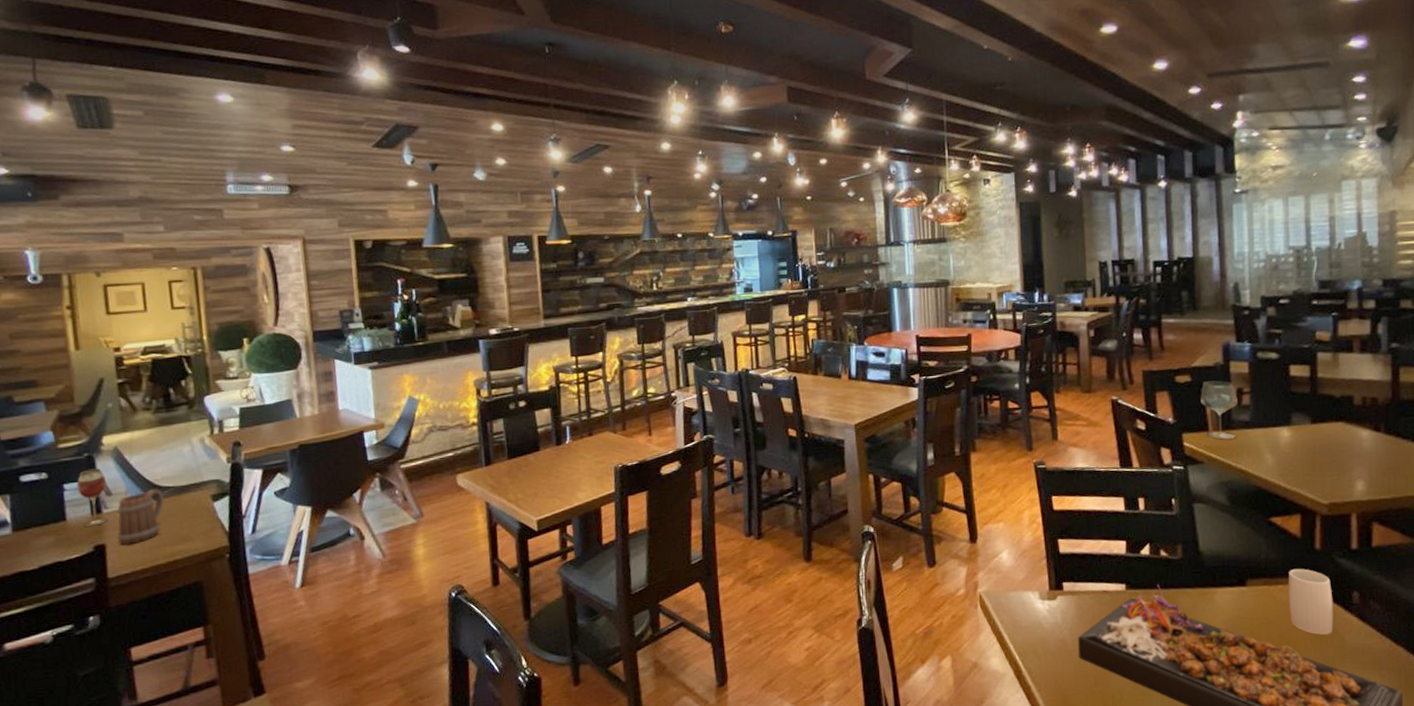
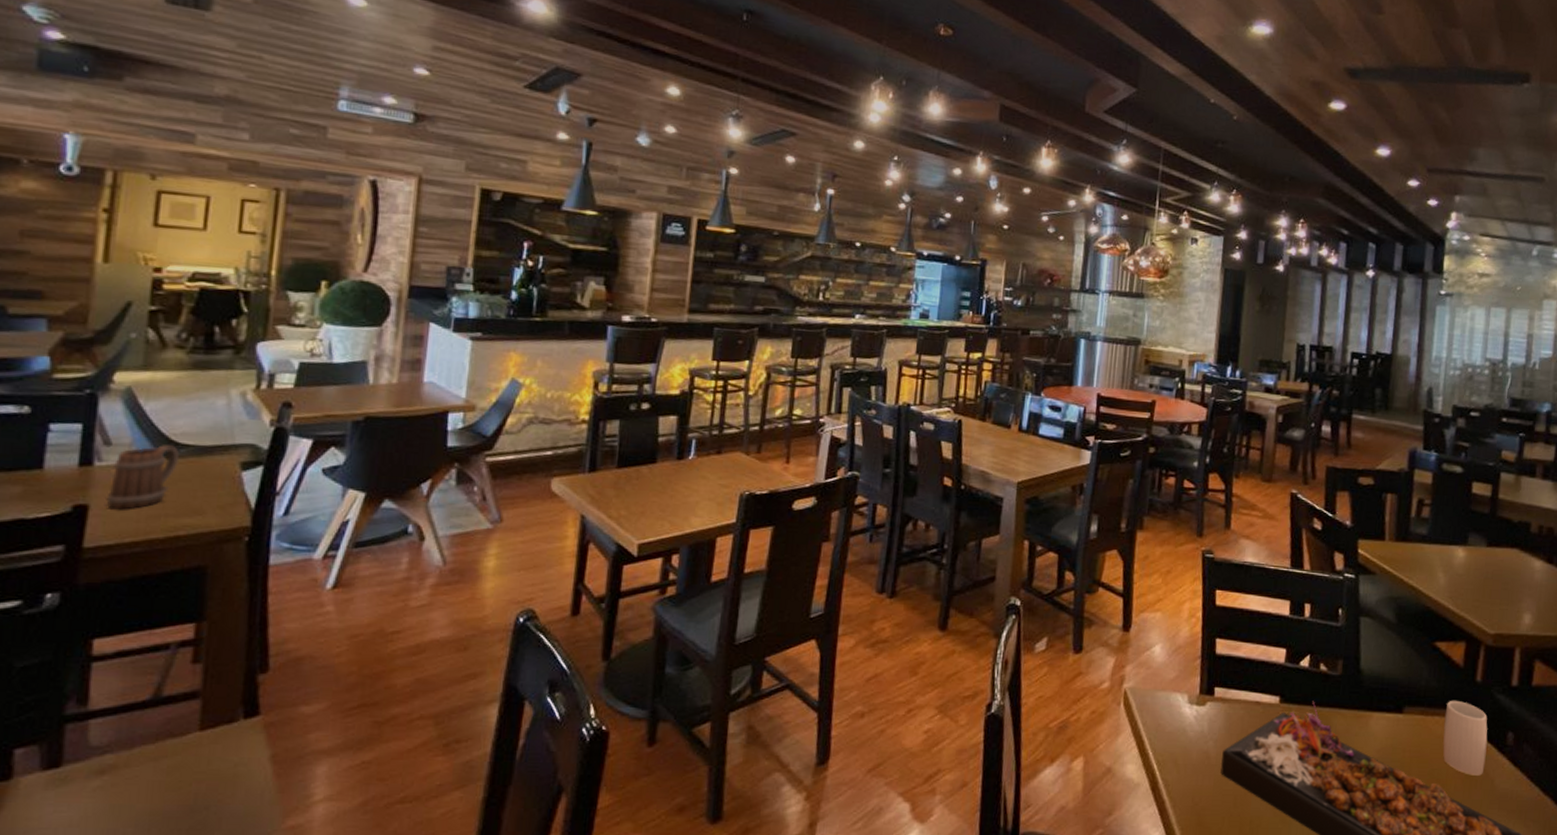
wineglass: present [76,468,108,528] -> none [64,409,108,482]
wine glass: present [1199,380,1239,440] -> none [1380,487,1418,553]

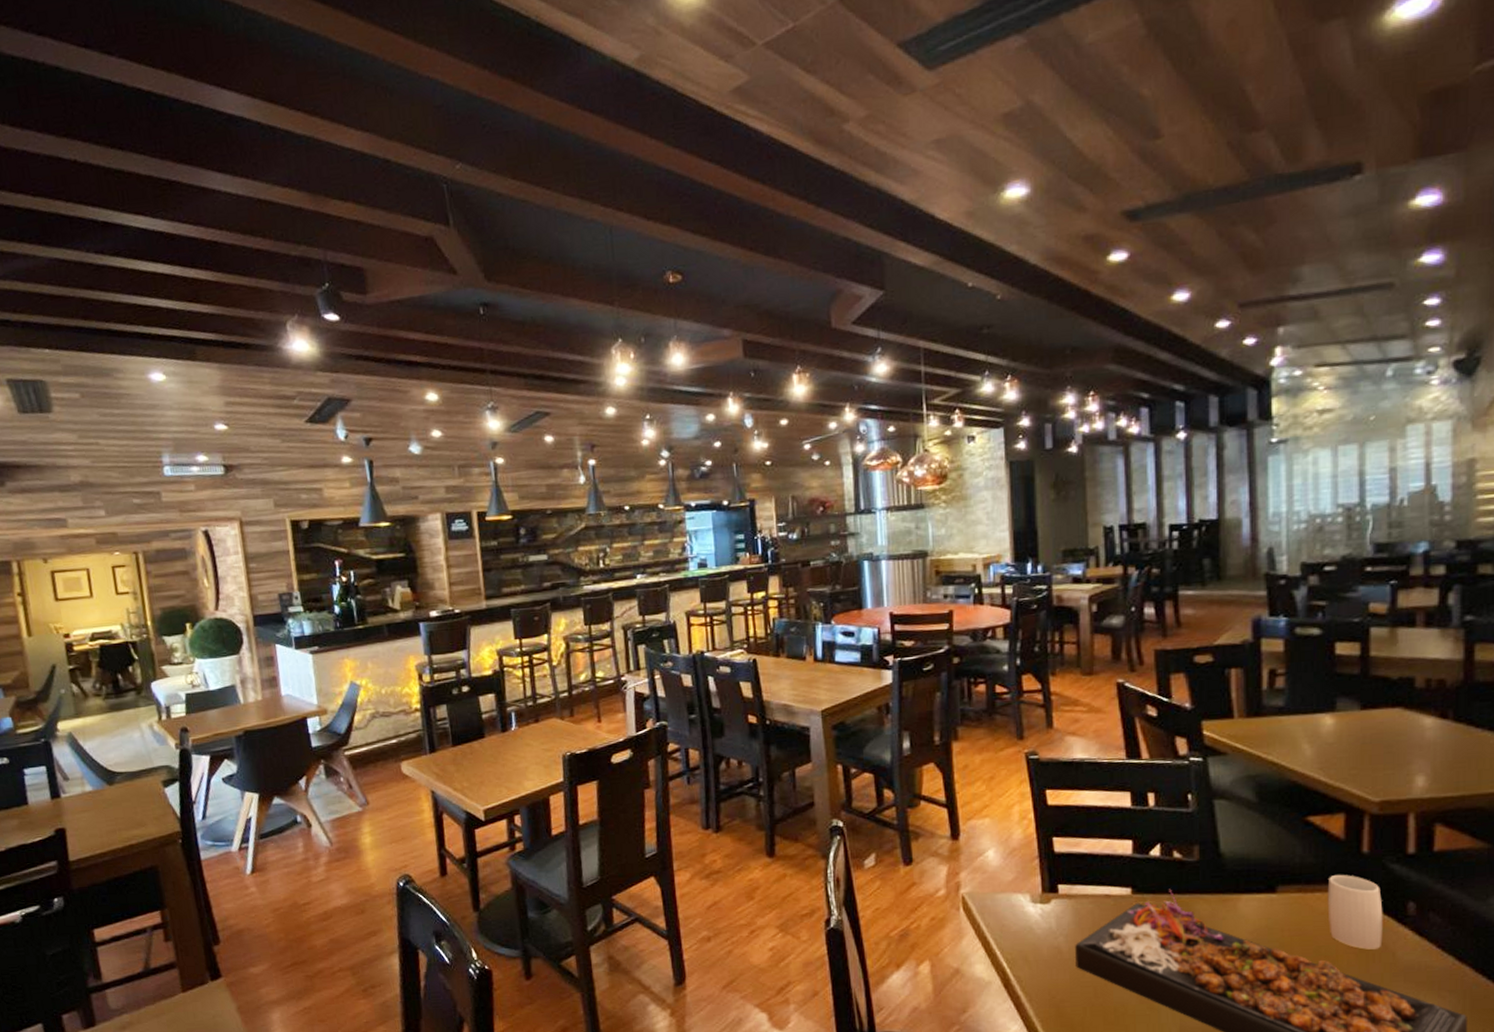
beer mug: present [106,445,179,509] -> none [74,774,118,829]

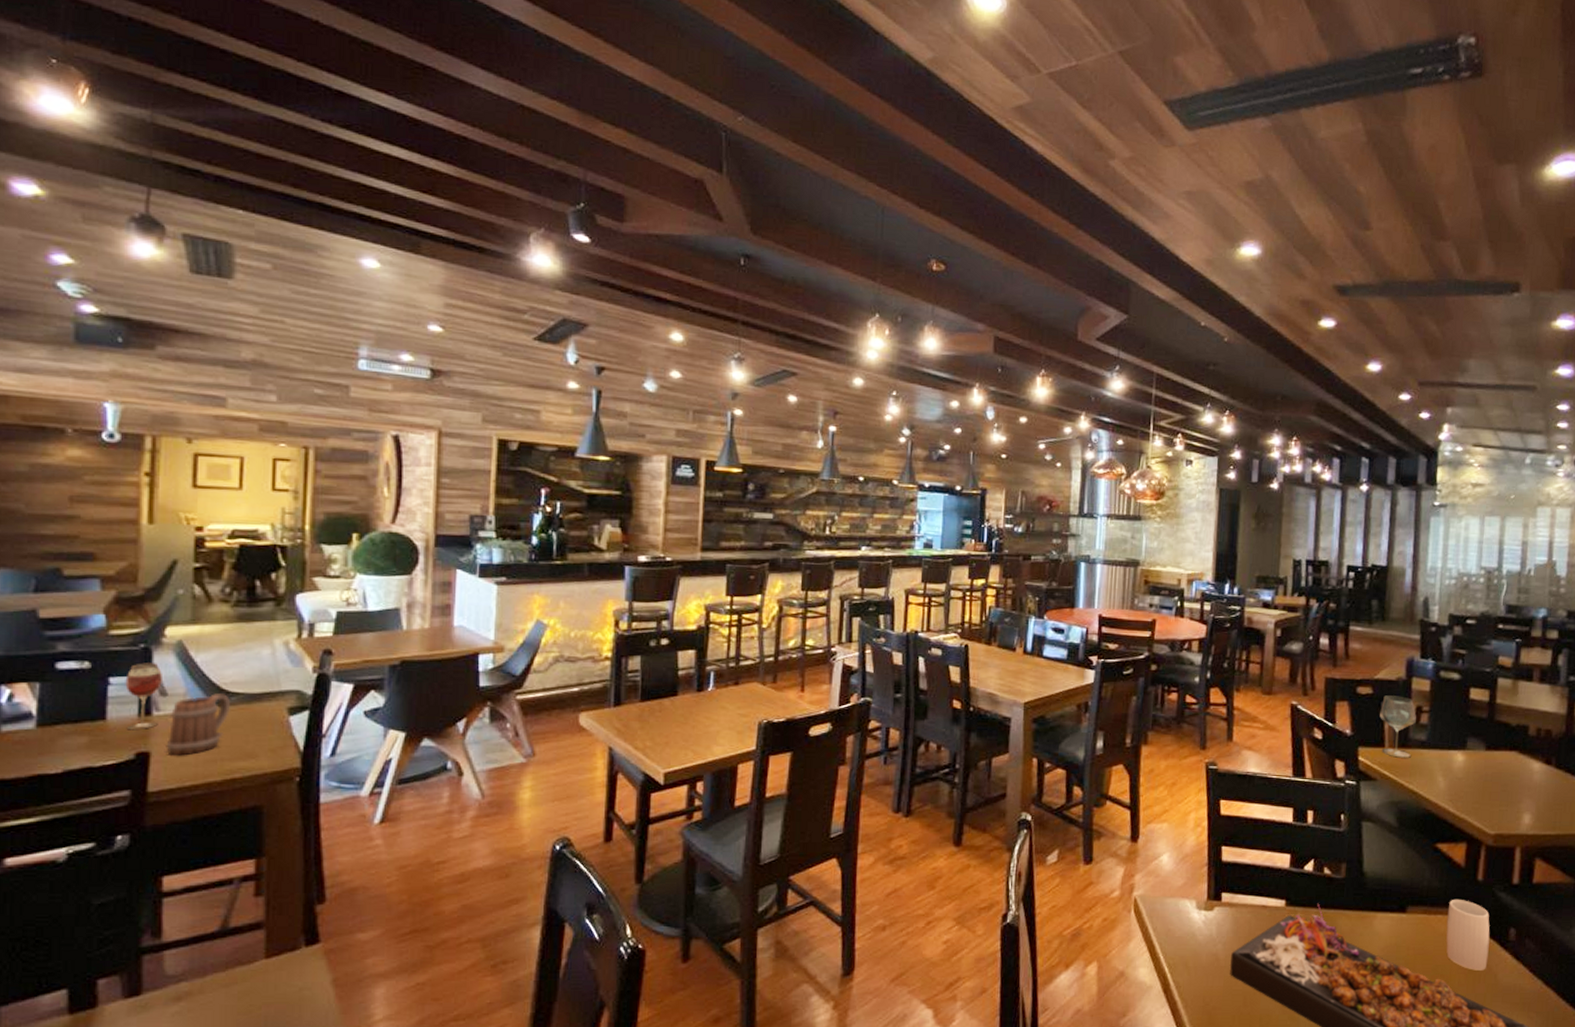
wineglass: none [35,753,67,812] -> present [125,663,162,731]
beer mug: none [74,774,118,829] -> present [166,694,230,755]
wine glass: none [1223,660,1271,729] -> present [1379,695,1417,759]

